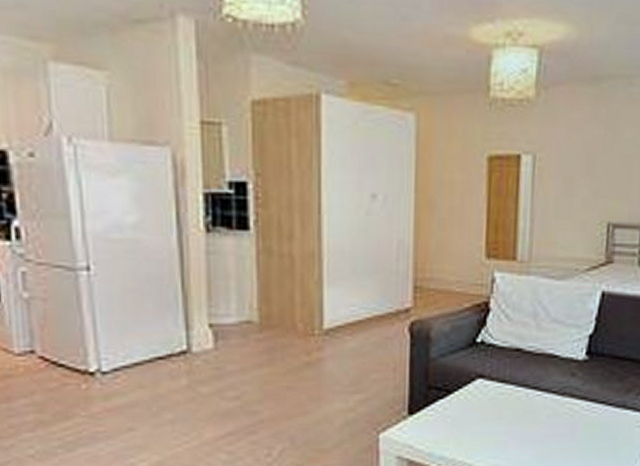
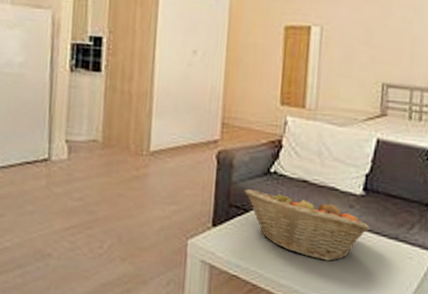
fruit basket: none [446,365,595,440] -> present [244,189,371,261]

